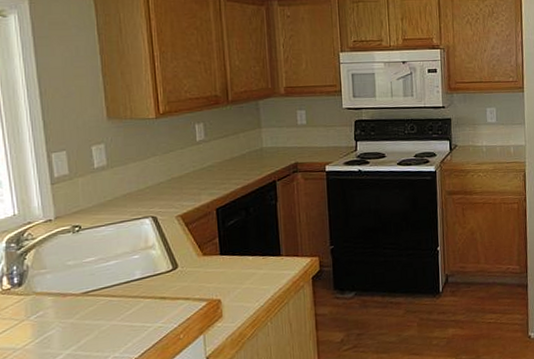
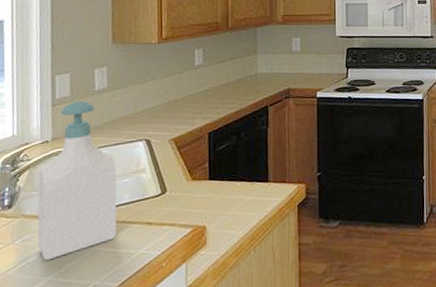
soap bottle: none [45,178,131,335] -> present [37,100,117,261]

